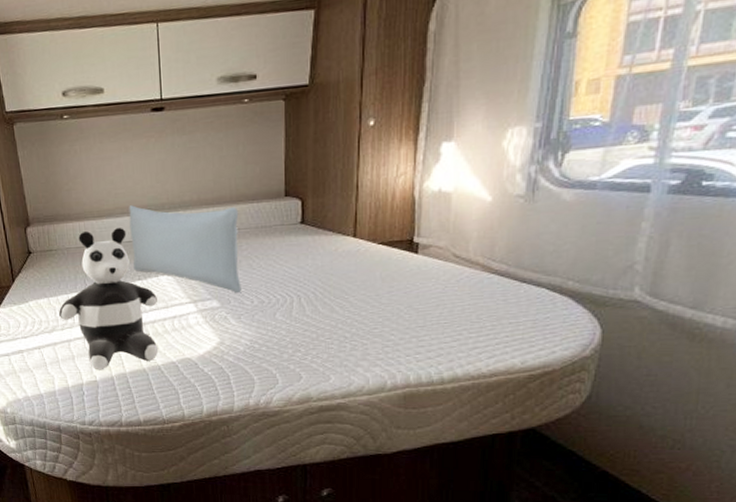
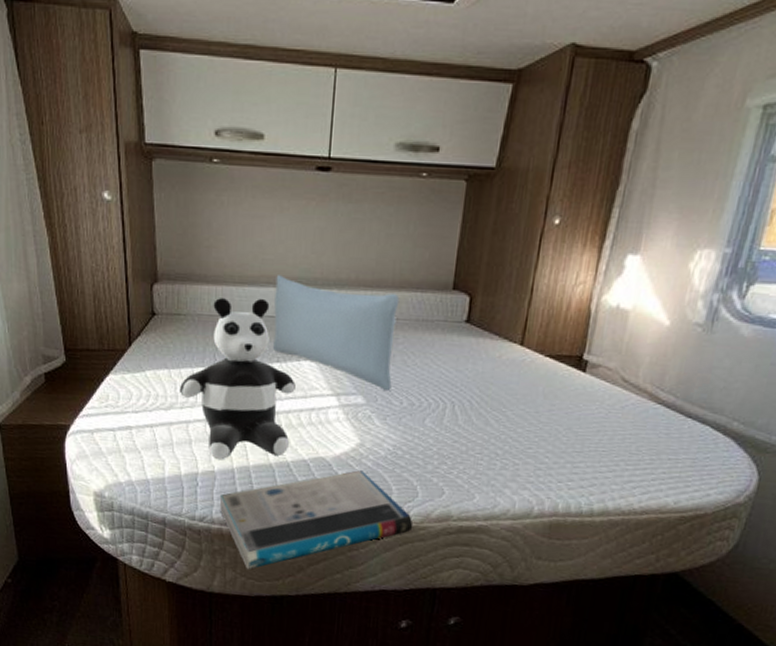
book: none [103,366,278,464] -> present [219,470,414,570]

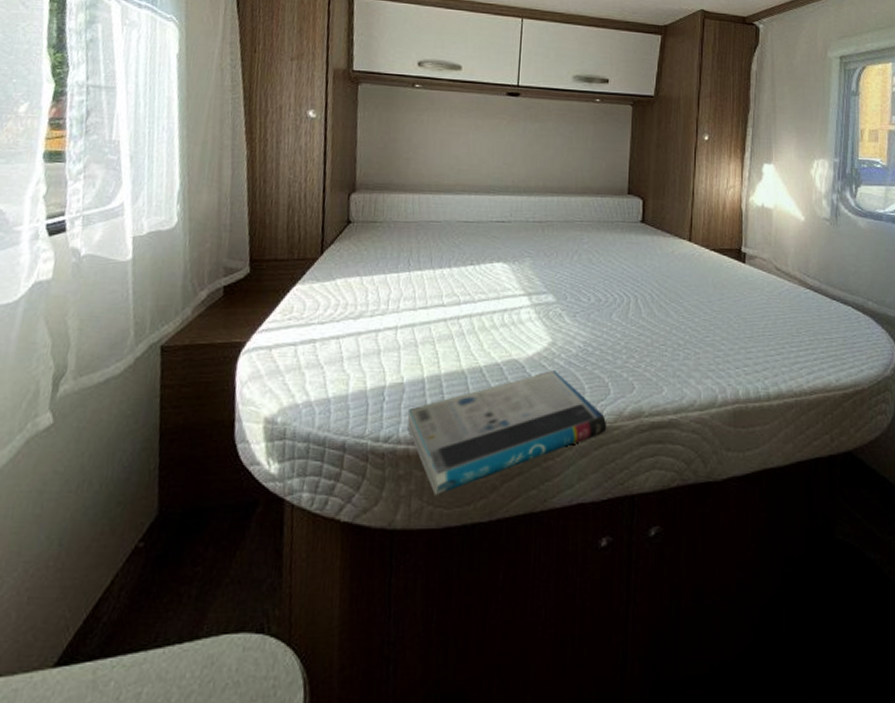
stuffed animal: present [179,298,296,460] -> none [370,204,489,370]
pillow: present [273,275,400,390] -> none [467,184,583,288]

